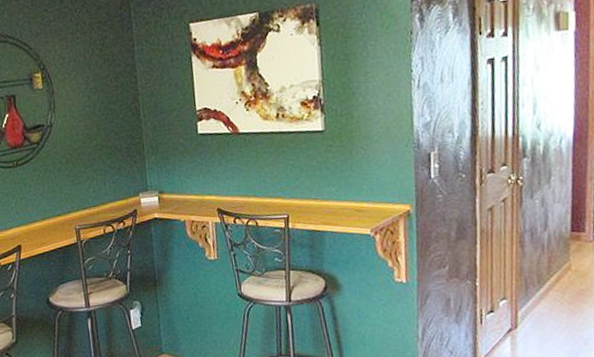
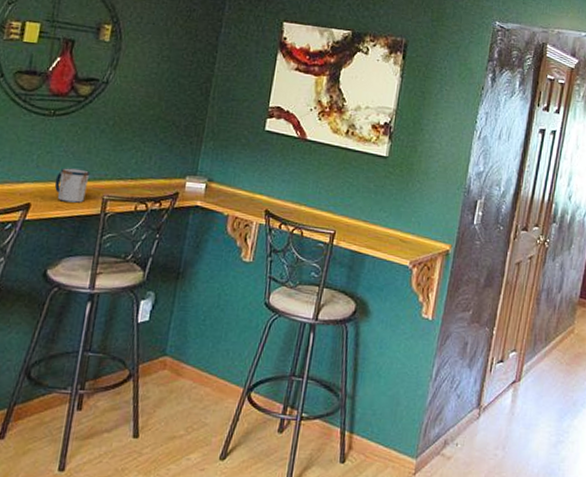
mug: none [33,206,62,238] -> present [54,168,91,203]

